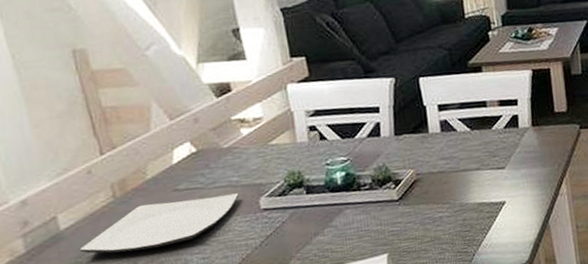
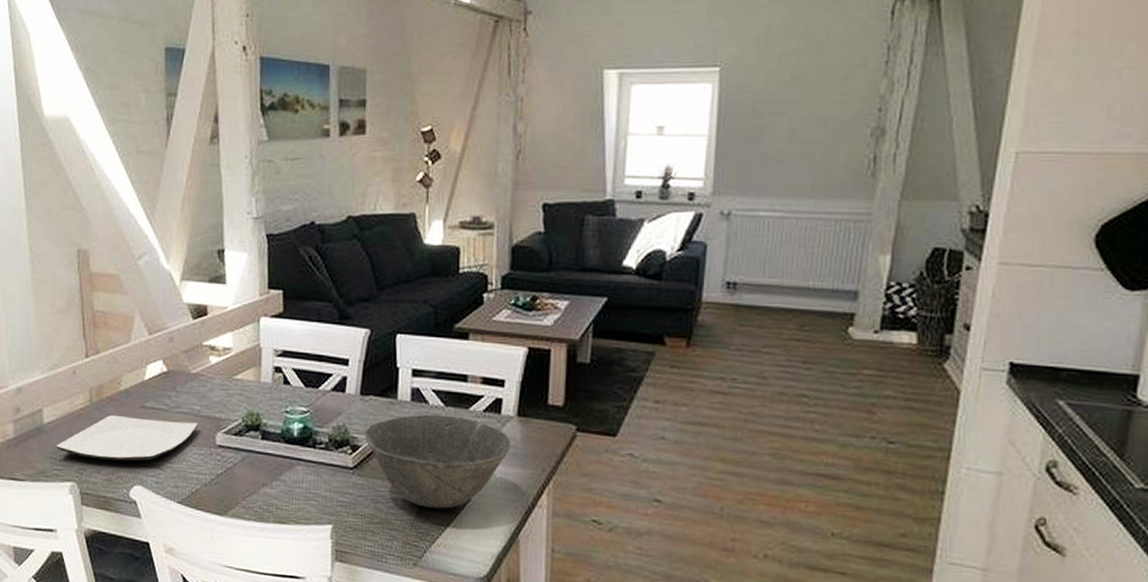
bowl: none [404,136,531,218] -> present [364,414,510,509]

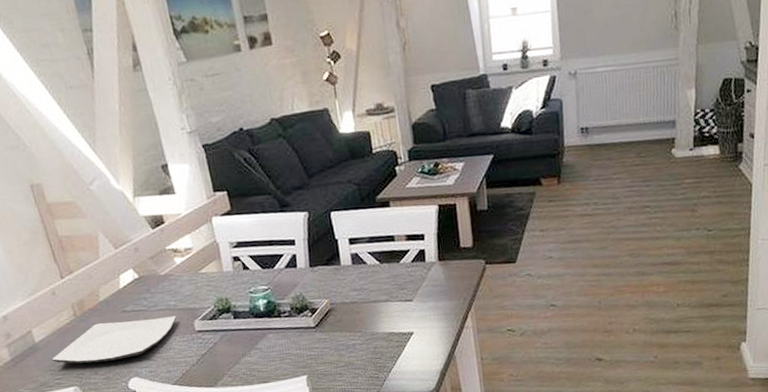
bowl: present [364,414,510,509] -> none [319,270,437,346]

